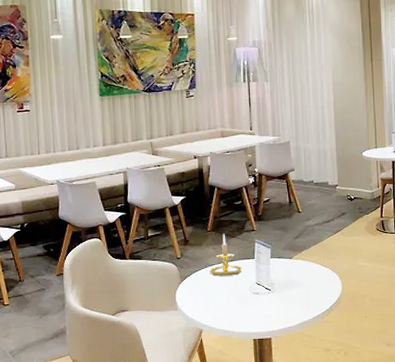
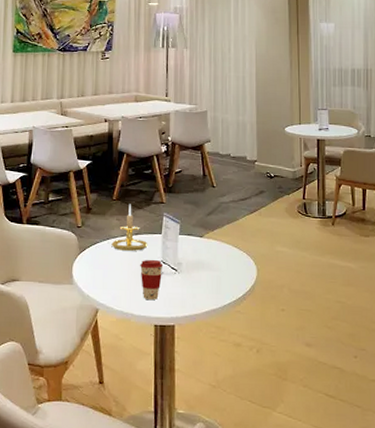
coffee cup: none [237,282,258,318] -> present [140,259,164,300]

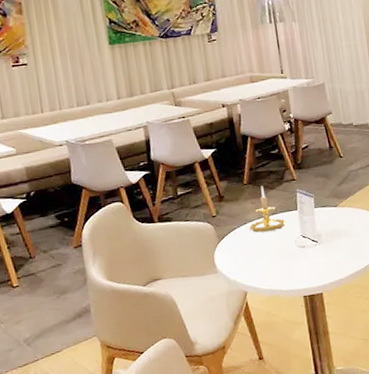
coffee cup: present [140,259,164,300] -> none [281,235,304,274]

